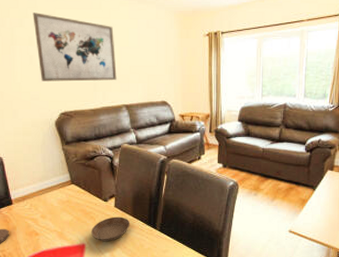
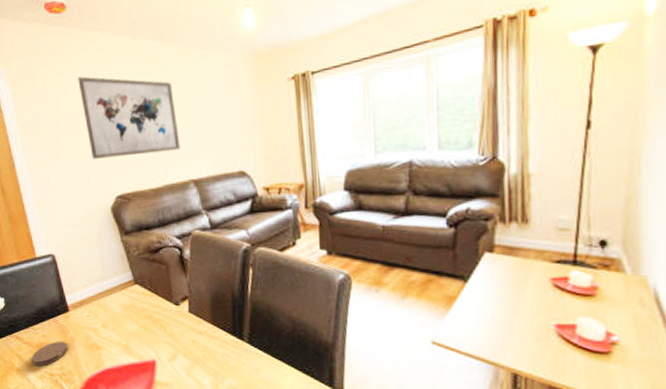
saucer: present [91,217,130,242] -> none [162,324,210,358]

